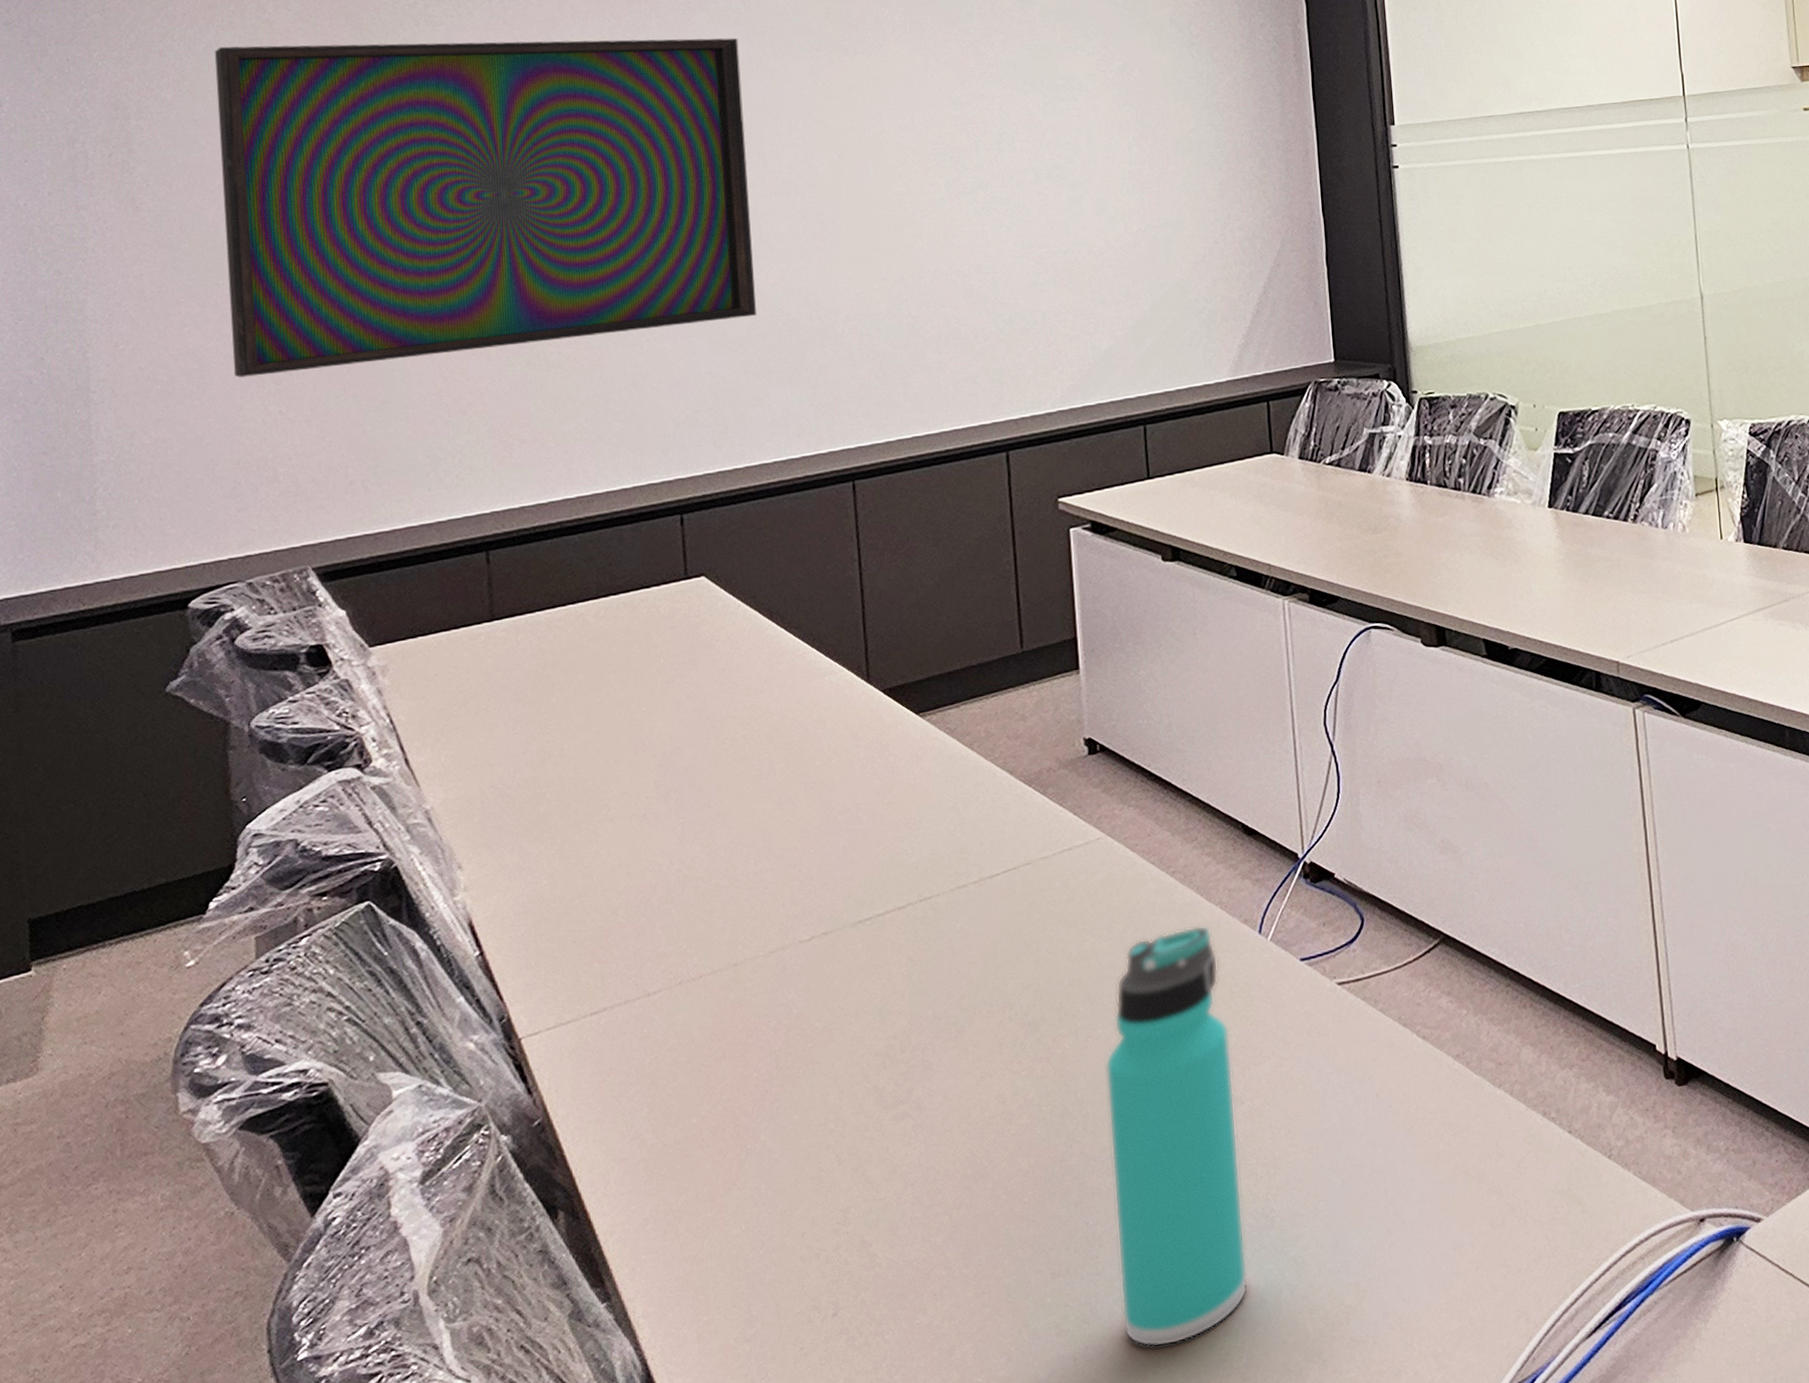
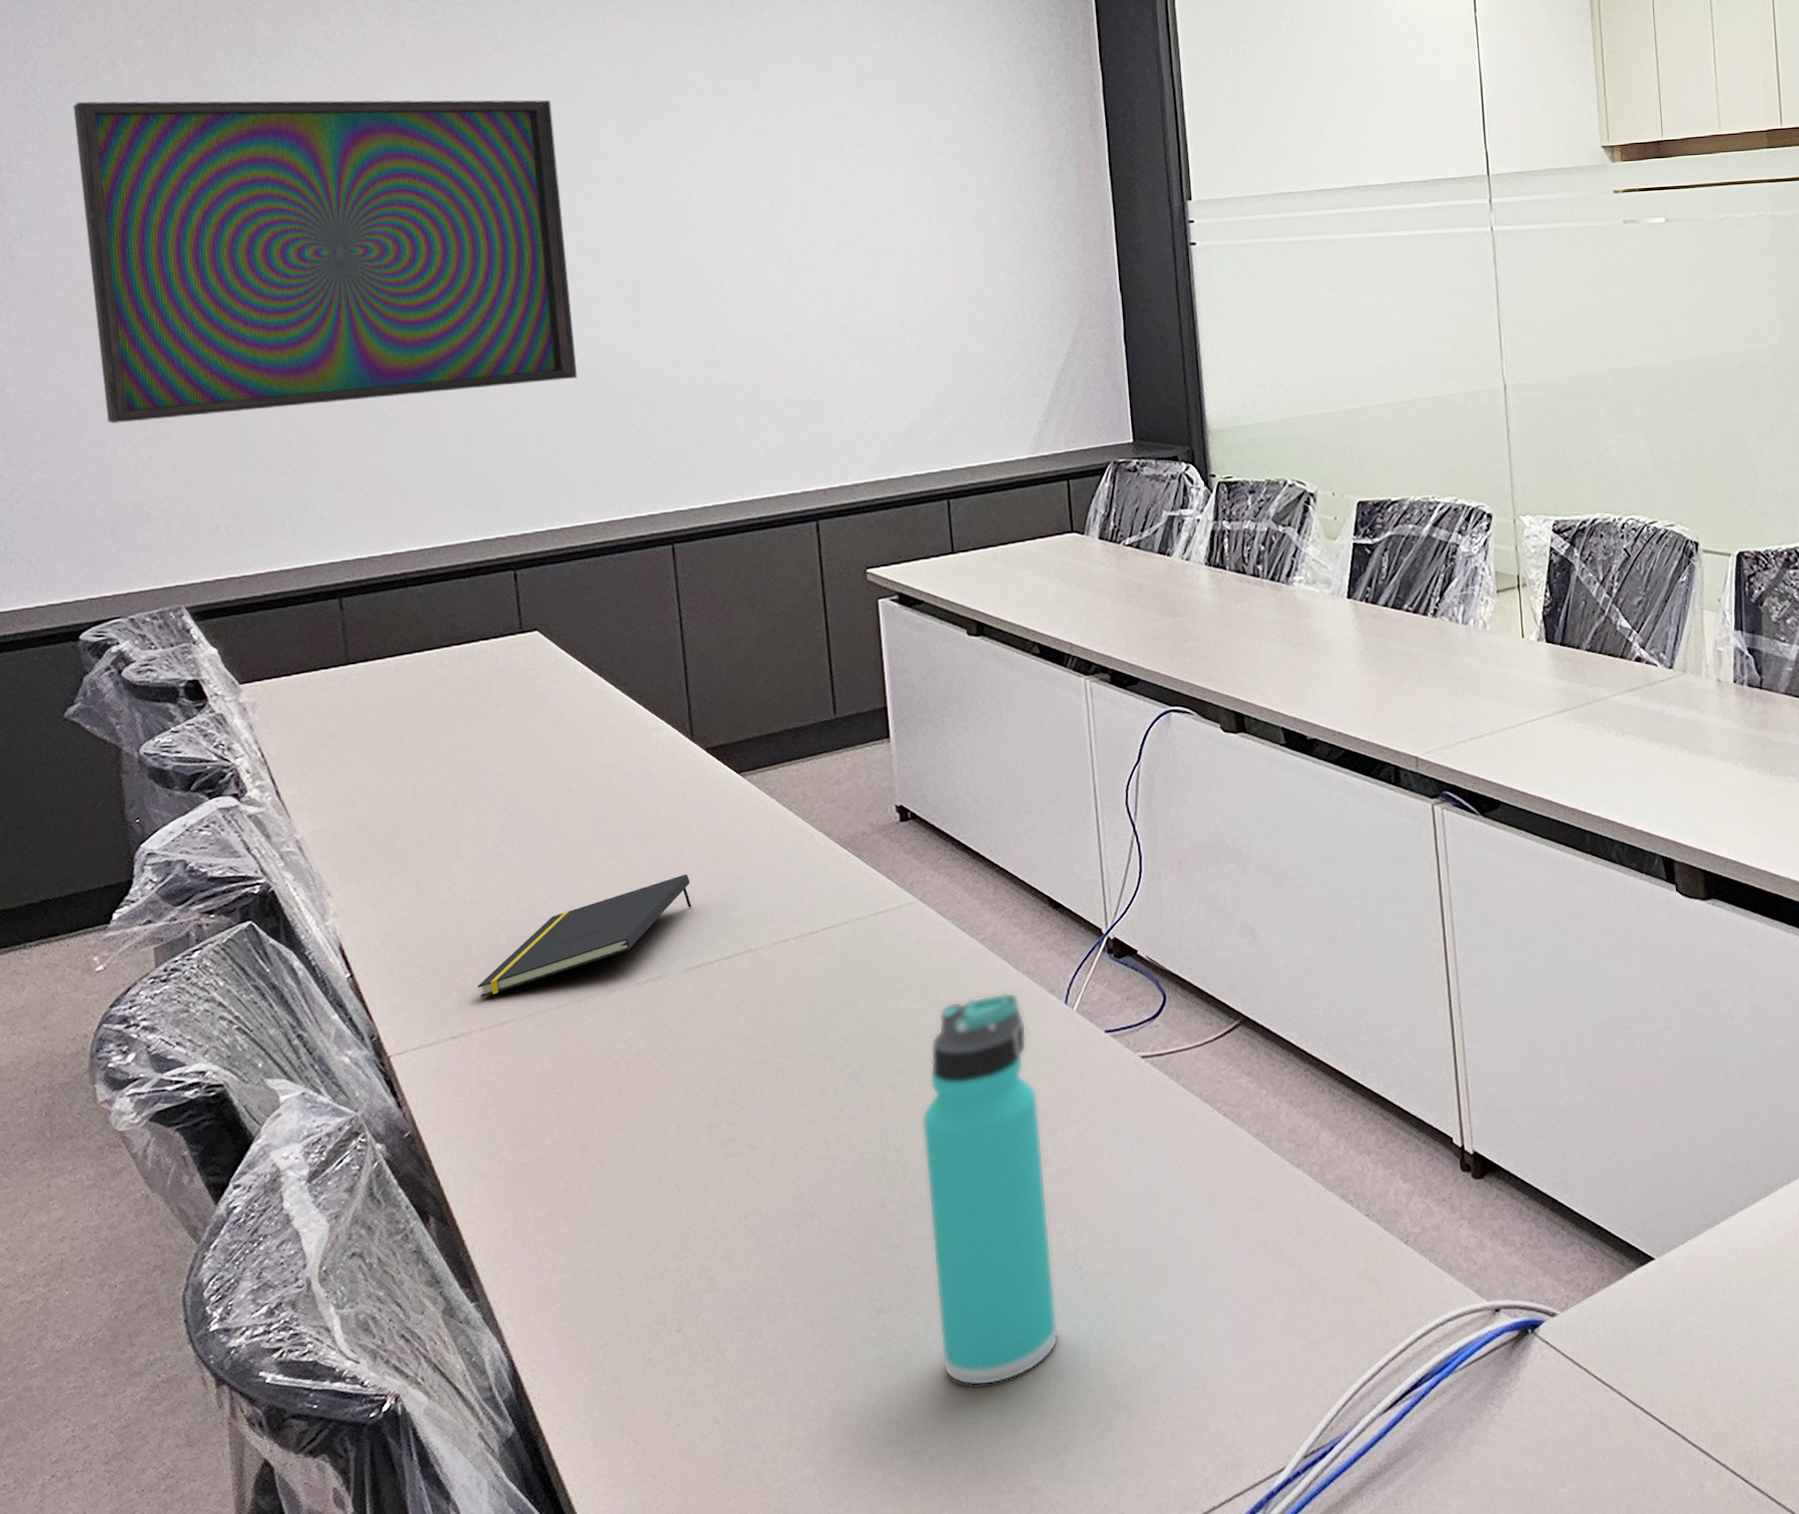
notepad: none [622,822,863,968] -> present [477,874,692,998]

